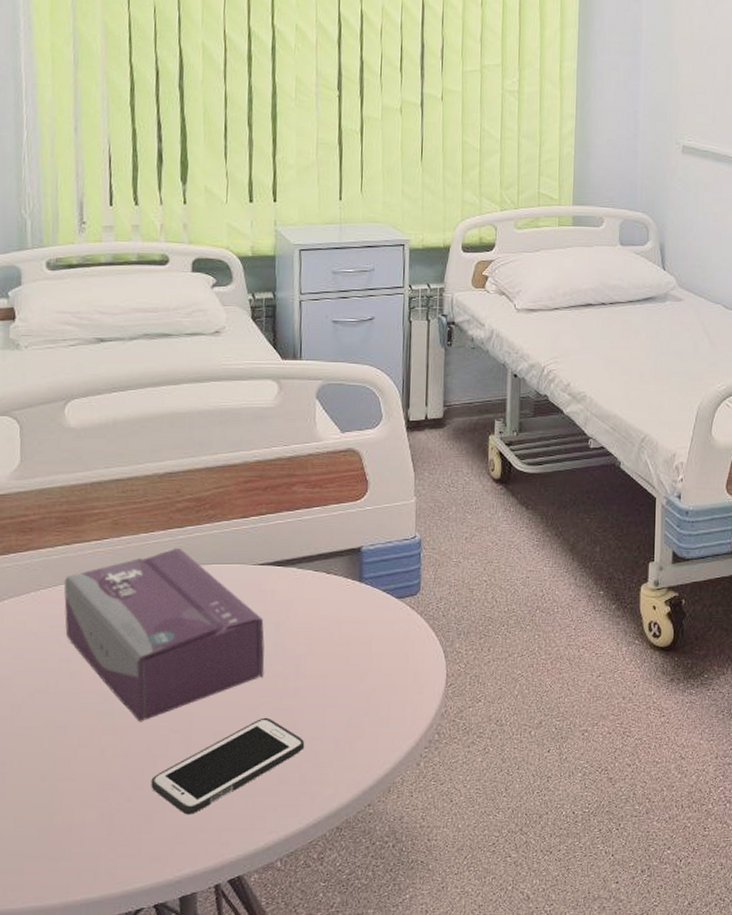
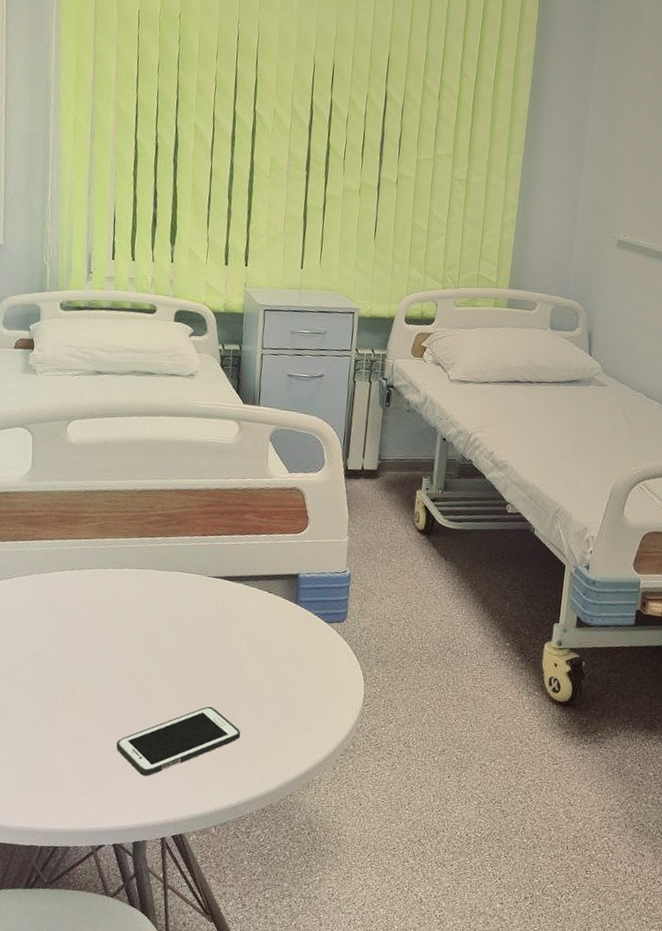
tissue box: present [63,547,265,722] -> none [58,553,214,694]

